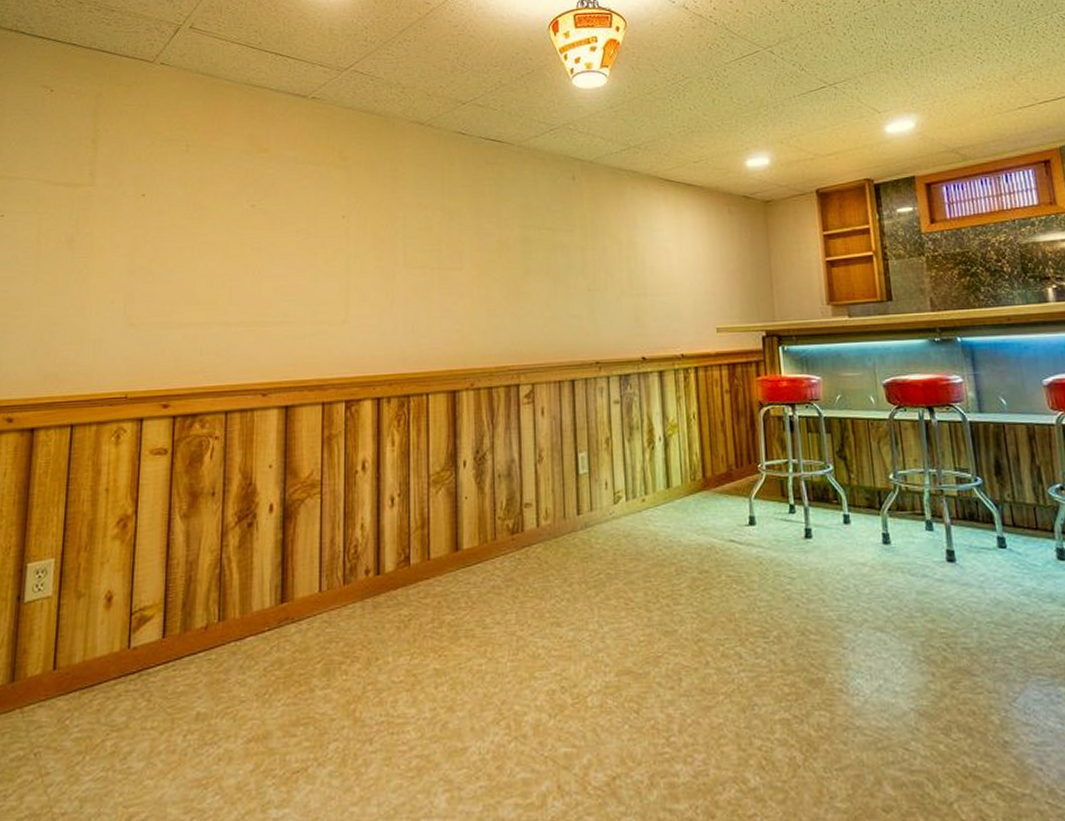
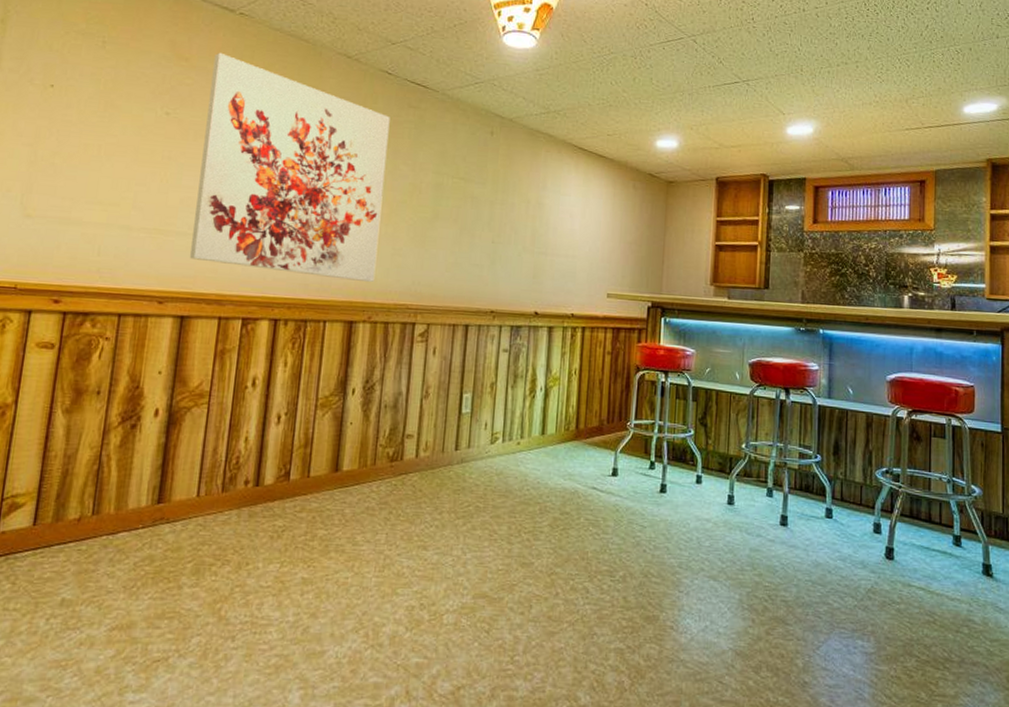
wall art: none [288,138,473,349] -> present [190,52,390,283]

